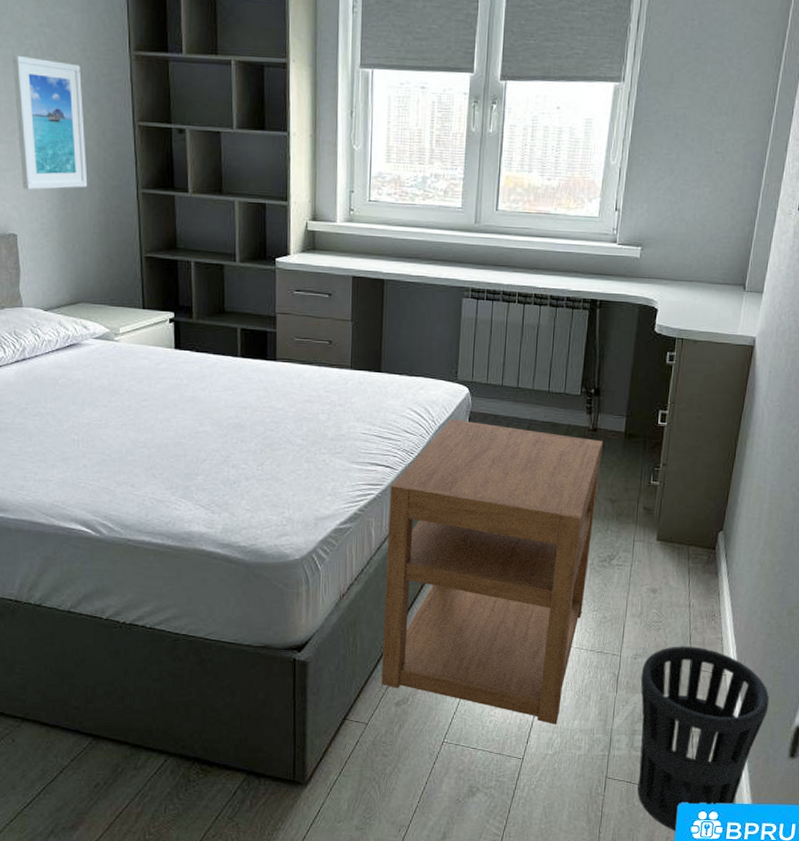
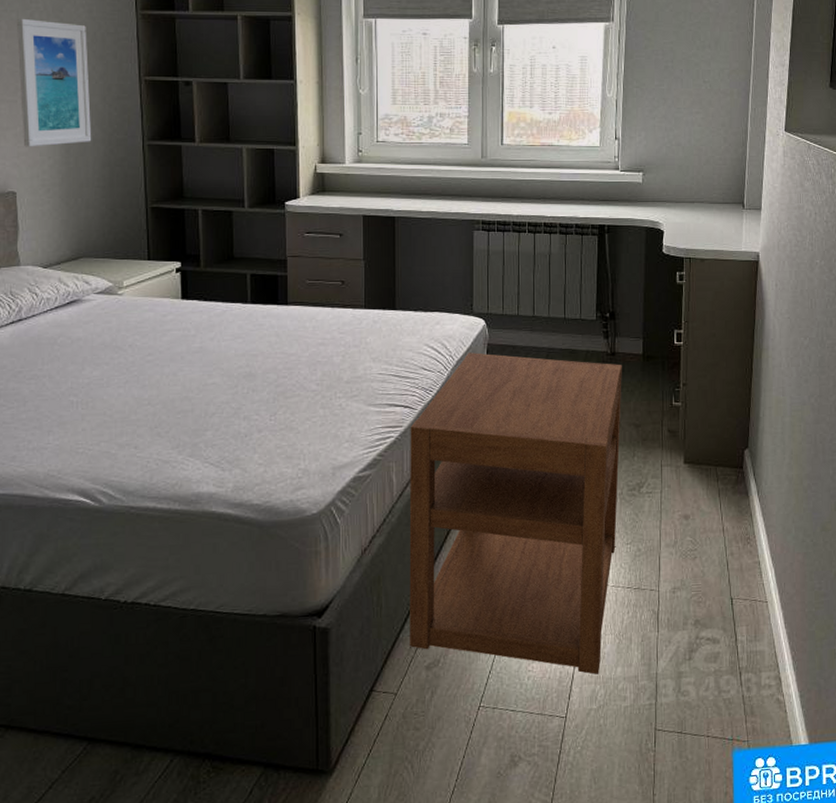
wastebasket: present [637,646,770,831] -> none [681,573,814,785]

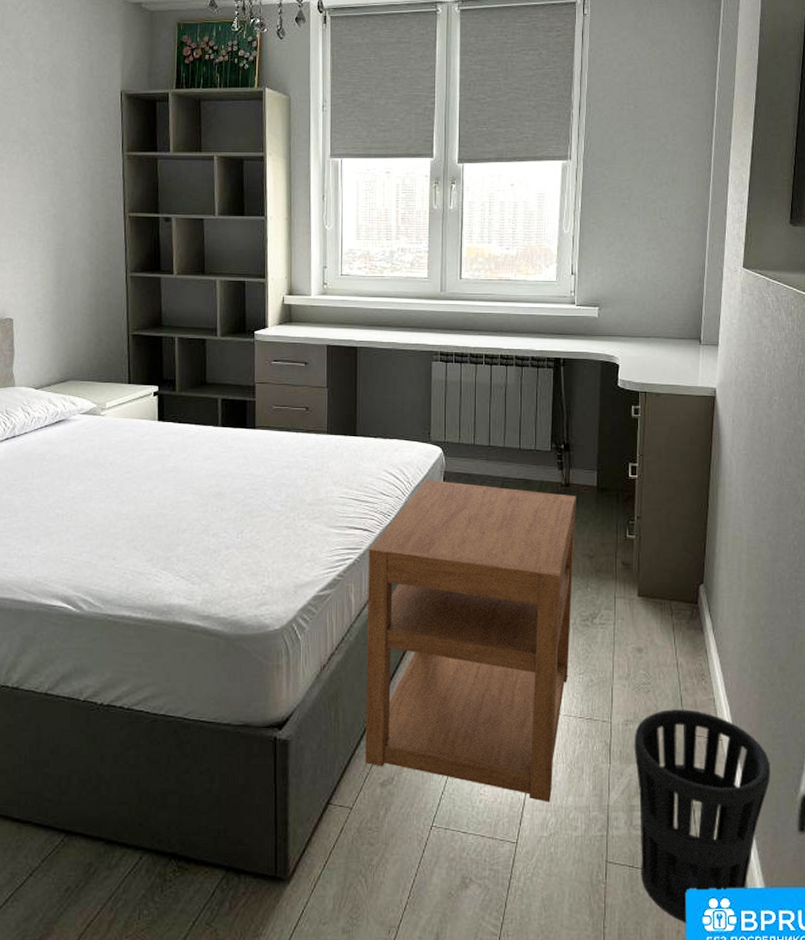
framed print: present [17,18,92,147] -> none [17,159,81,278]
wastebasket: none [681,573,814,785] -> present [634,709,771,923]

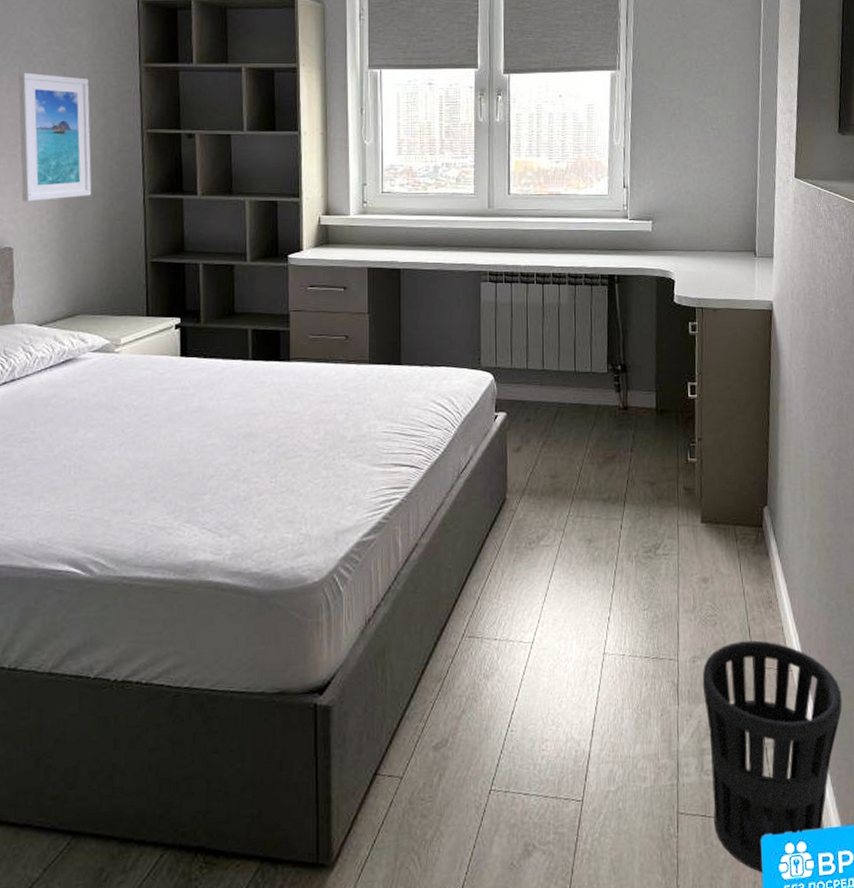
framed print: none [17,159,81,278] -> present [18,72,92,202]
nightstand: present [365,480,576,802] -> none [415,408,635,753]

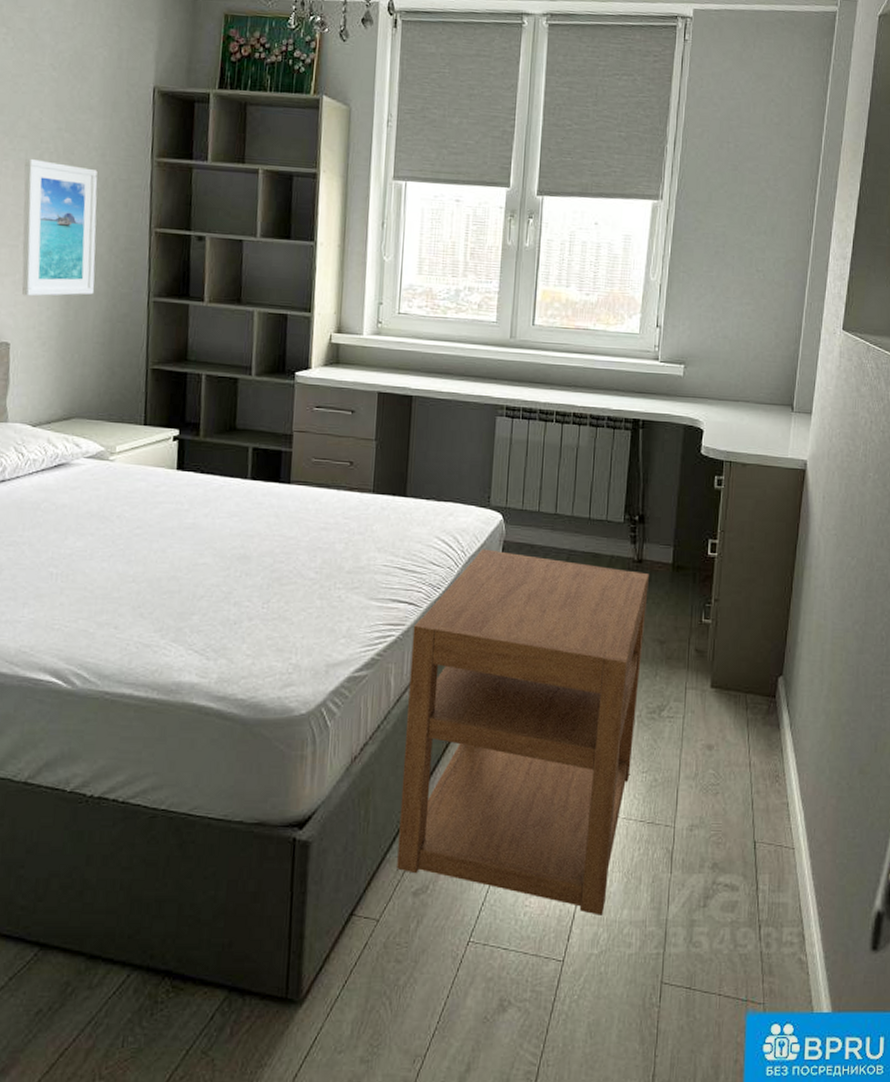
nightstand: none [415,408,635,753] -> present [397,549,649,915]
wastebasket: present [702,640,843,873] -> none [698,814,845,1052]

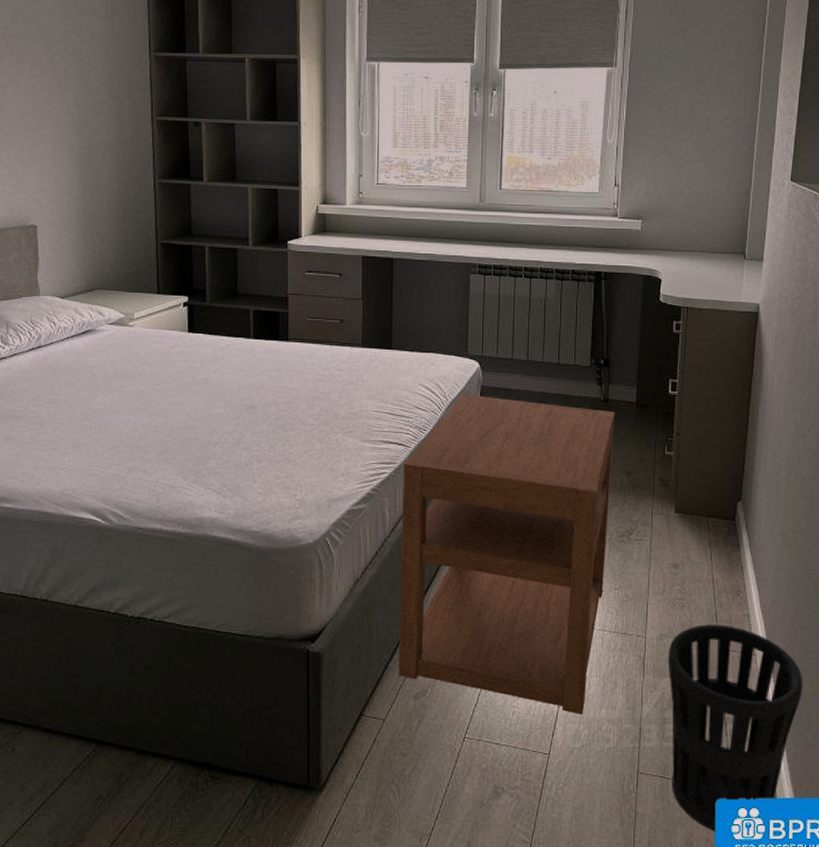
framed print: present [21,158,98,297] -> none [39,59,107,183]
wastebasket: none [698,814,845,1052] -> present [667,624,803,832]

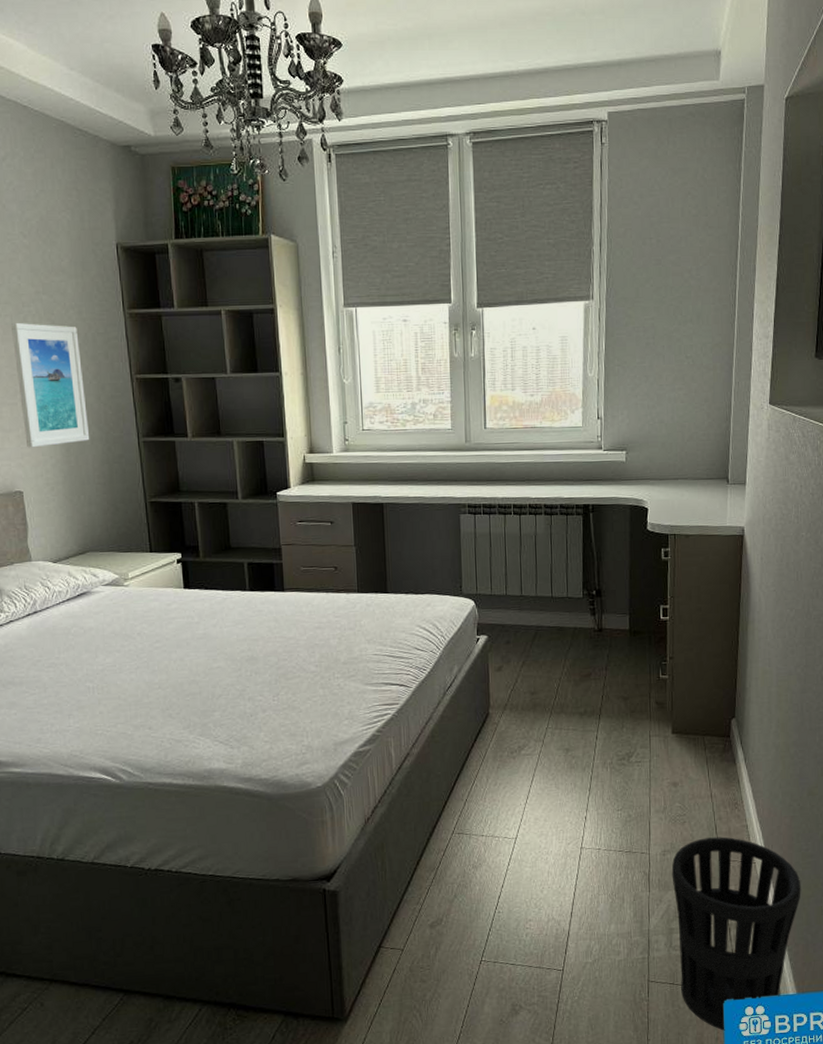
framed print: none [39,59,107,183] -> present [11,322,90,448]
nightstand: present [399,394,615,715] -> none [406,632,610,931]

